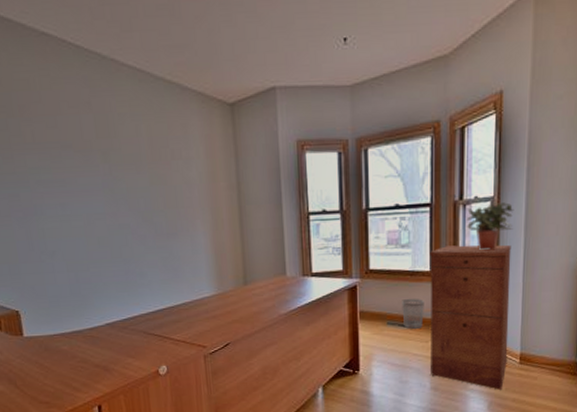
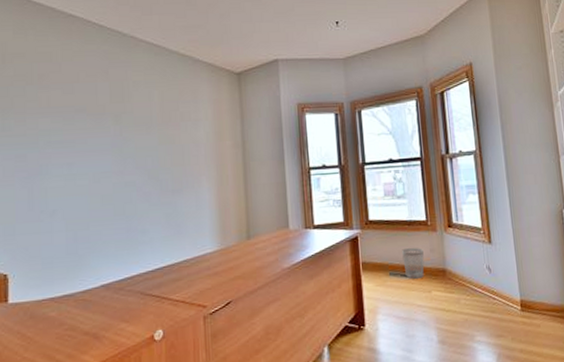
filing cabinet: present [430,244,512,390] -> none [424,194,509,340]
potted plant: present [467,201,514,251] -> none [454,155,497,200]

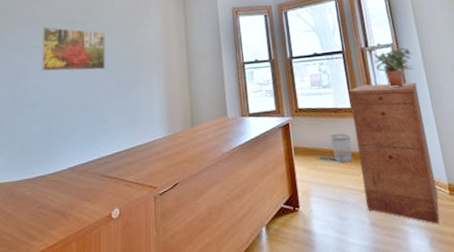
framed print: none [61,117,145,173] -> present [41,26,106,72]
filing cabinet: none [424,194,509,340] -> present [348,82,440,224]
potted plant: none [454,155,497,200] -> present [373,47,415,88]

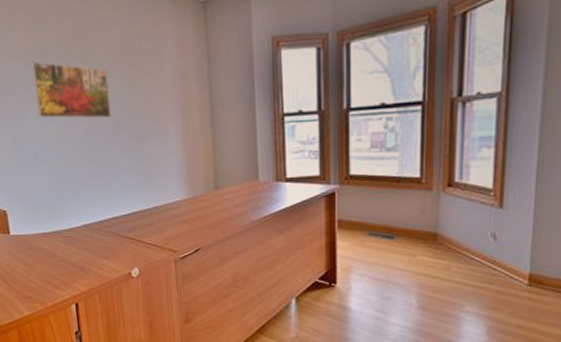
wastebasket: present [330,133,353,163] -> none [386,207,412,241]
filing cabinet: present [348,82,440,224] -> none [418,147,522,314]
potted plant: present [373,47,415,88] -> none [466,98,527,155]

